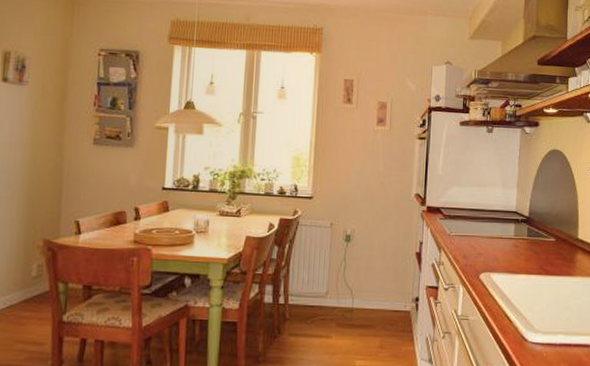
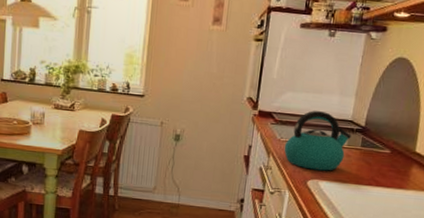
kettle: none [454,204,517,263] -> present [284,111,351,171]

